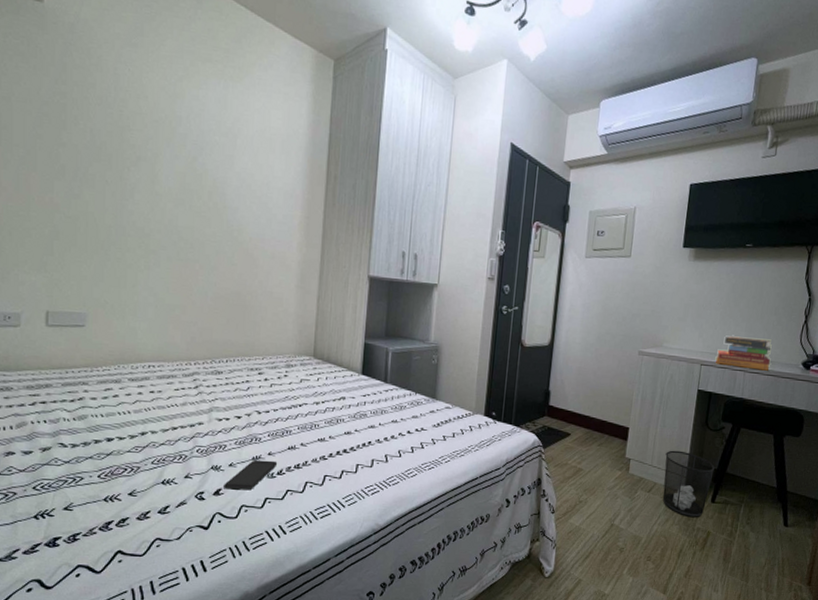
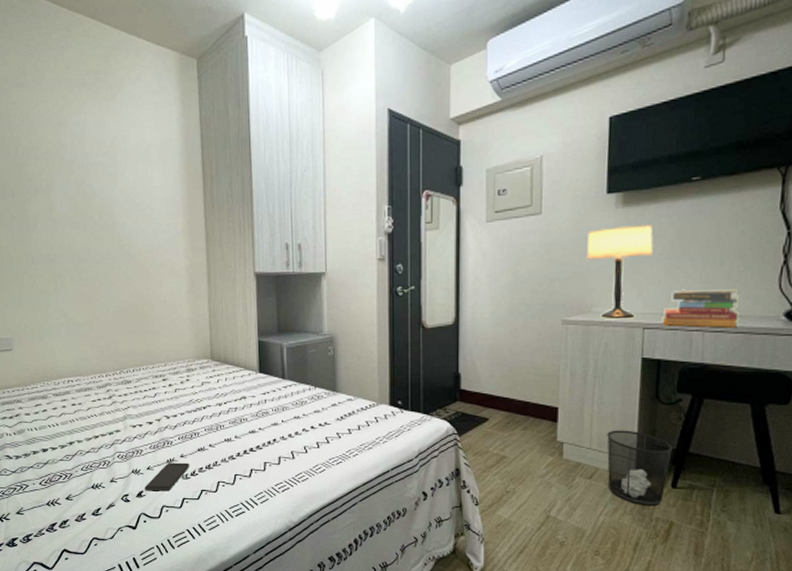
table lamp: none [663,277,715,356] -> present [587,225,653,320]

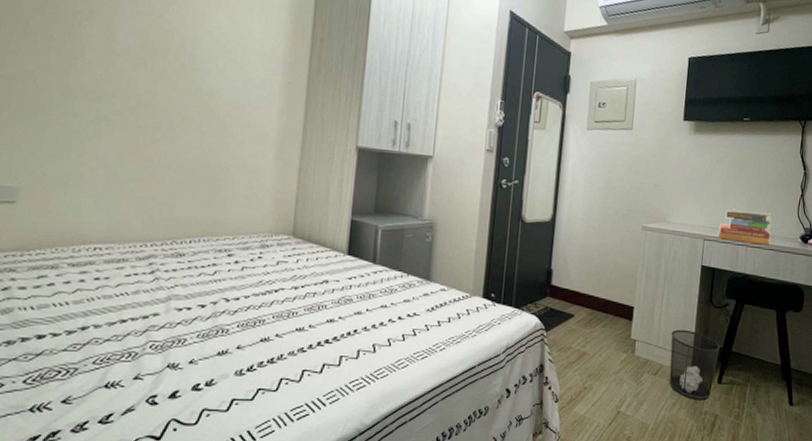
mobile phone: present [144,462,190,492] -> none [181,355,248,391]
table lamp: present [587,225,653,320] -> none [665,150,715,231]

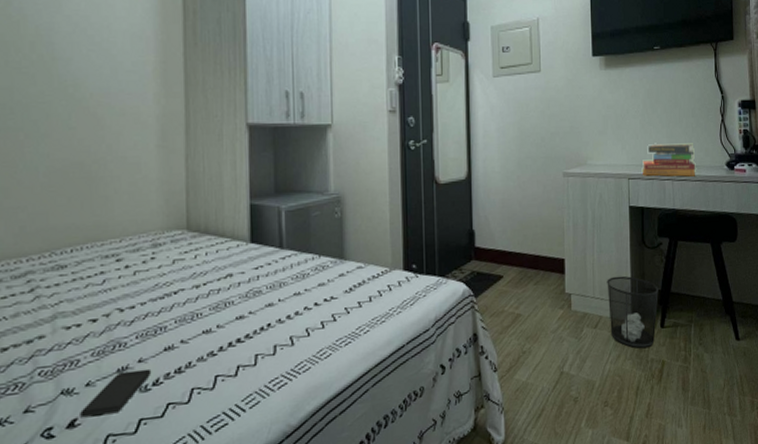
mobile phone: none [181,355,248,391] -> present [80,368,152,418]

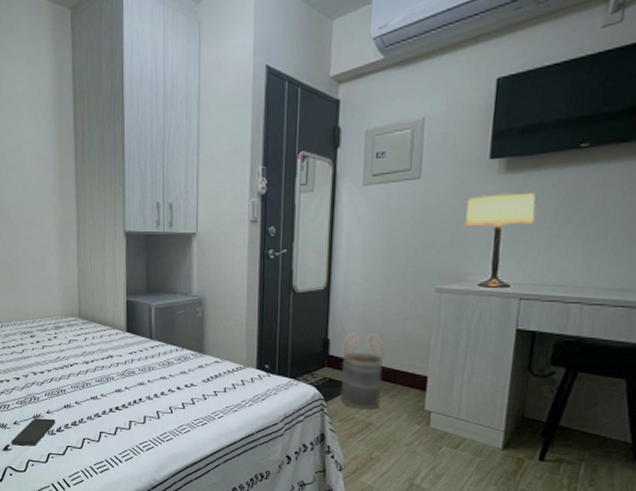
basket: none [487,222,527,302] -> present [339,334,385,410]
table lamp: none [580,86,630,171] -> present [465,192,536,289]
waste bin: present [607,275,659,349] -> none [474,401,543,478]
books: present [643,144,696,177] -> none [540,261,621,301]

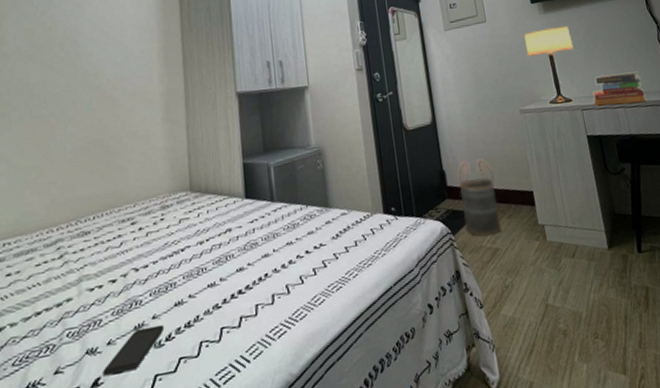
books: none [540,261,621,301] -> present [593,72,645,106]

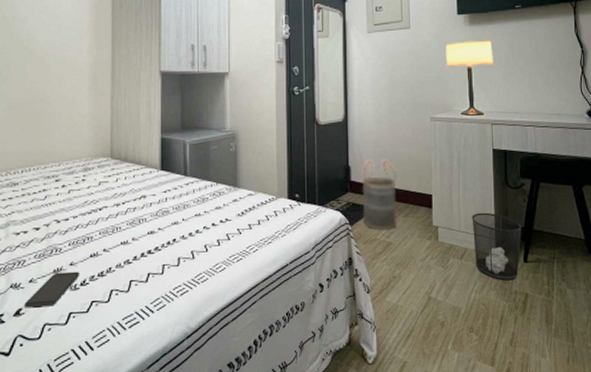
waste bin: none [577,203,635,276] -> present [472,212,522,281]
books: present [593,72,645,106] -> none [505,93,557,124]

